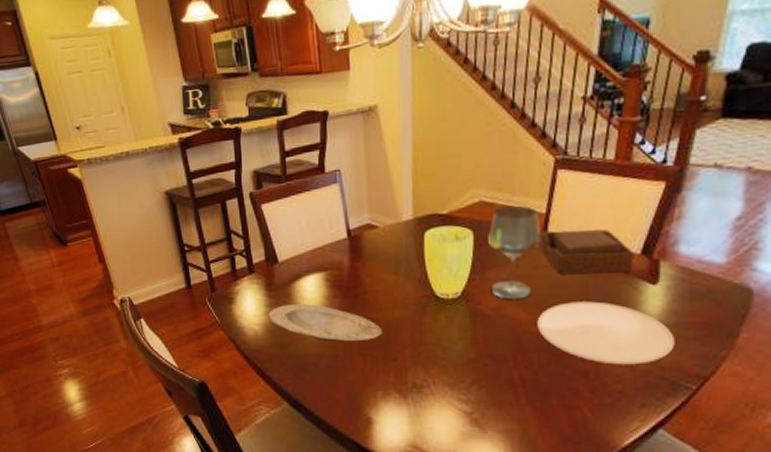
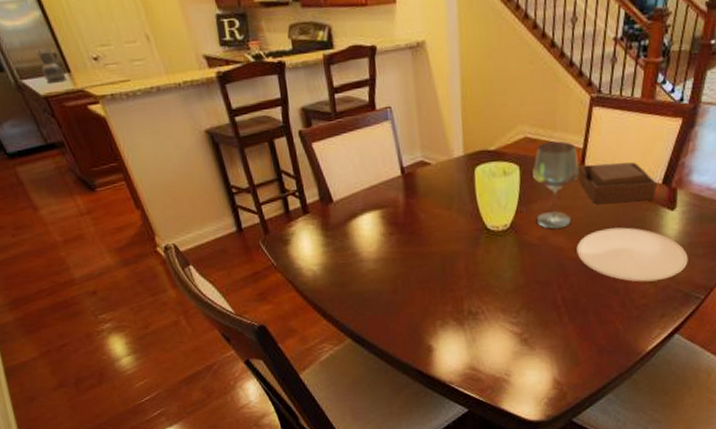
ceramic jug: none [31,119,53,150] -> present [35,48,67,83]
plate: present [268,303,383,342] -> none [325,242,440,278]

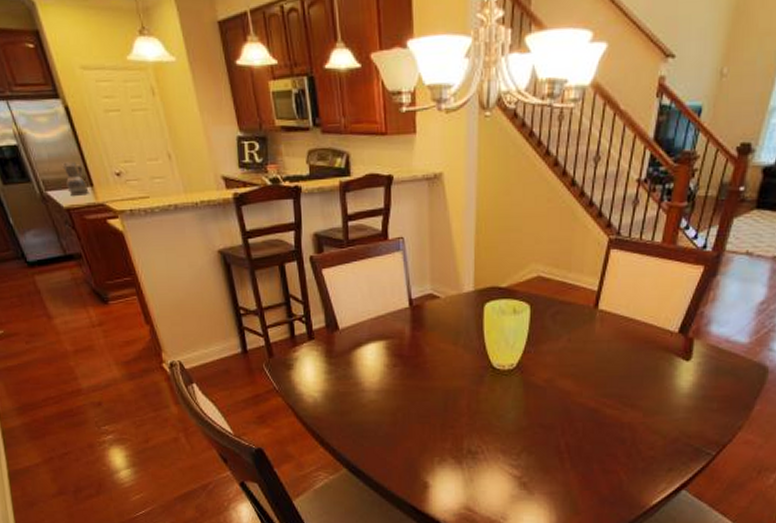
wine glass: present [533,140,580,229] -> none [544,282,593,372]
plate: present [576,227,688,283] -> none [584,375,701,433]
napkin holder: present [578,162,657,204] -> none [591,307,673,350]

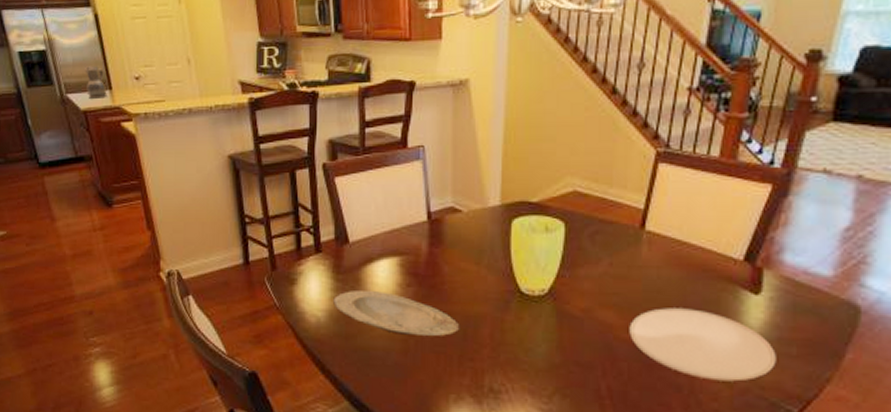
plate: none [328,371,442,410] -> present [333,289,460,337]
plate: none [584,375,701,433] -> present [629,308,776,382]

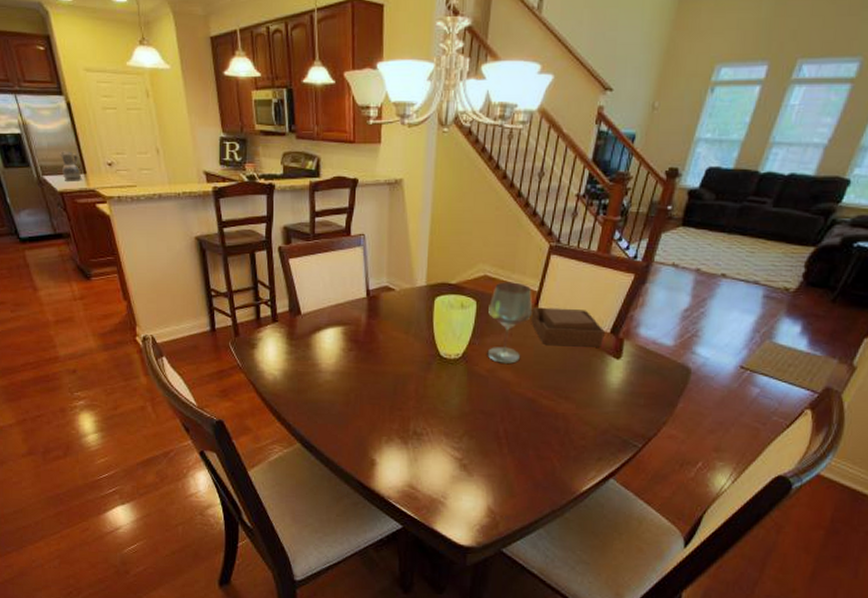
plate: present [333,289,460,337] -> none [288,353,392,392]
wine glass: none [581,198,638,301] -> present [487,282,533,364]
plate: present [629,308,776,382] -> none [522,369,629,425]
napkin holder: none [636,229,736,279] -> present [531,307,605,347]

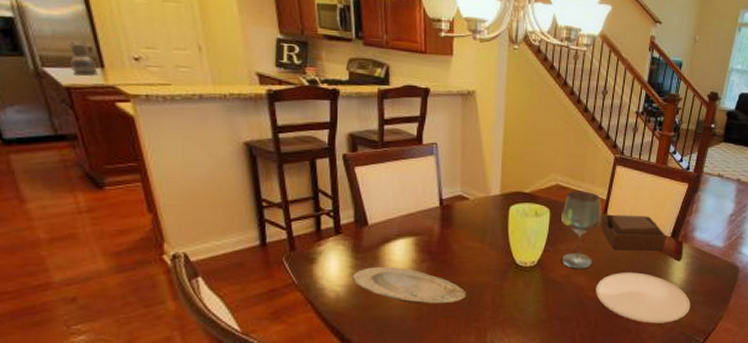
plate: none [288,353,392,392] -> present [352,266,467,304]
plate: none [522,369,629,425] -> present [596,272,691,324]

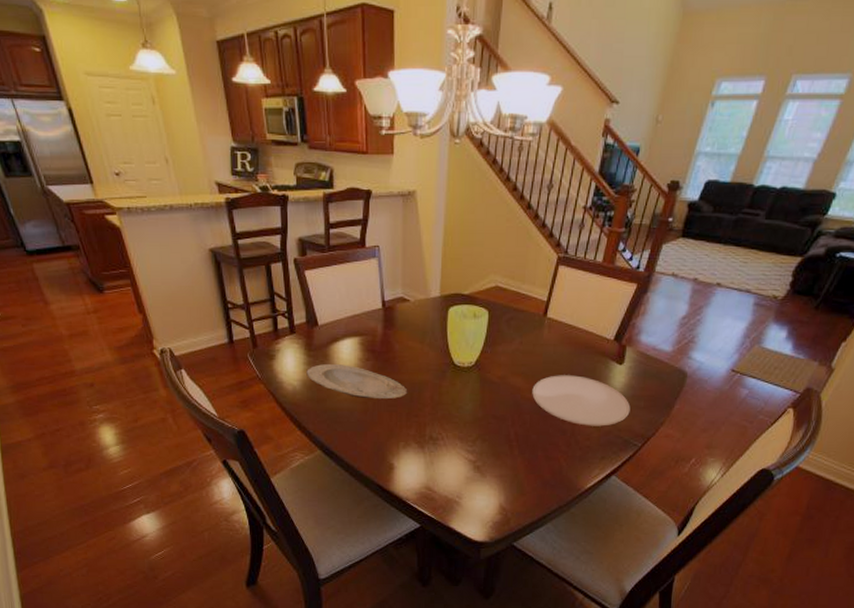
ceramic jug: present [68,40,98,76] -> none [63,160,89,192]
wine glass: present [561,191,602,269] -> none [498,292,542,370]
napkin holder: present [601,214,666,250] -> none [540,316,609,354]

